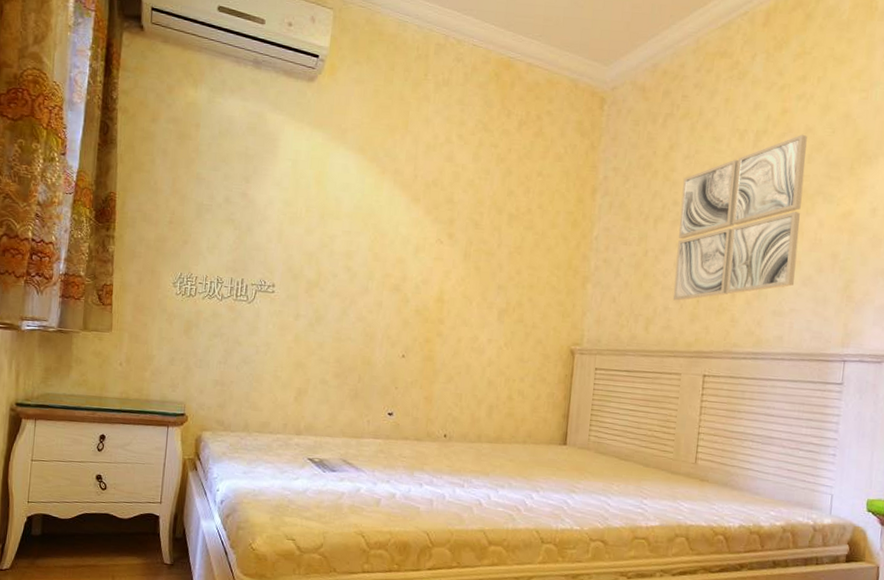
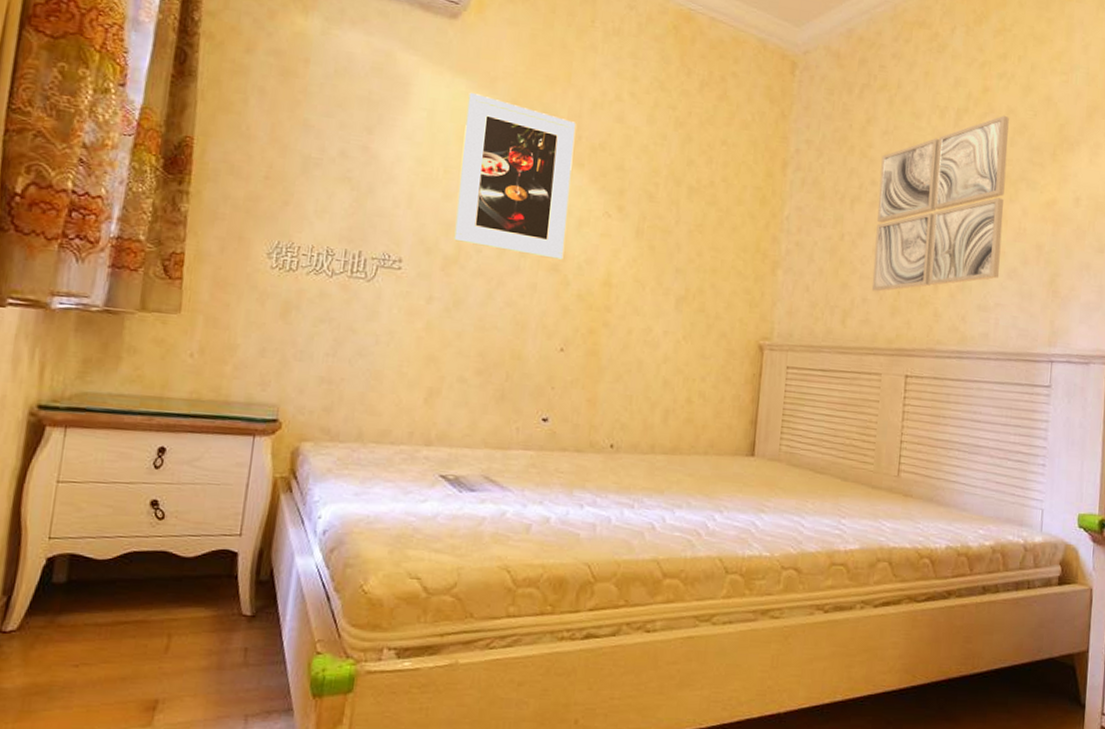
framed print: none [315,144,413,282] -> present [454,93,576,261]

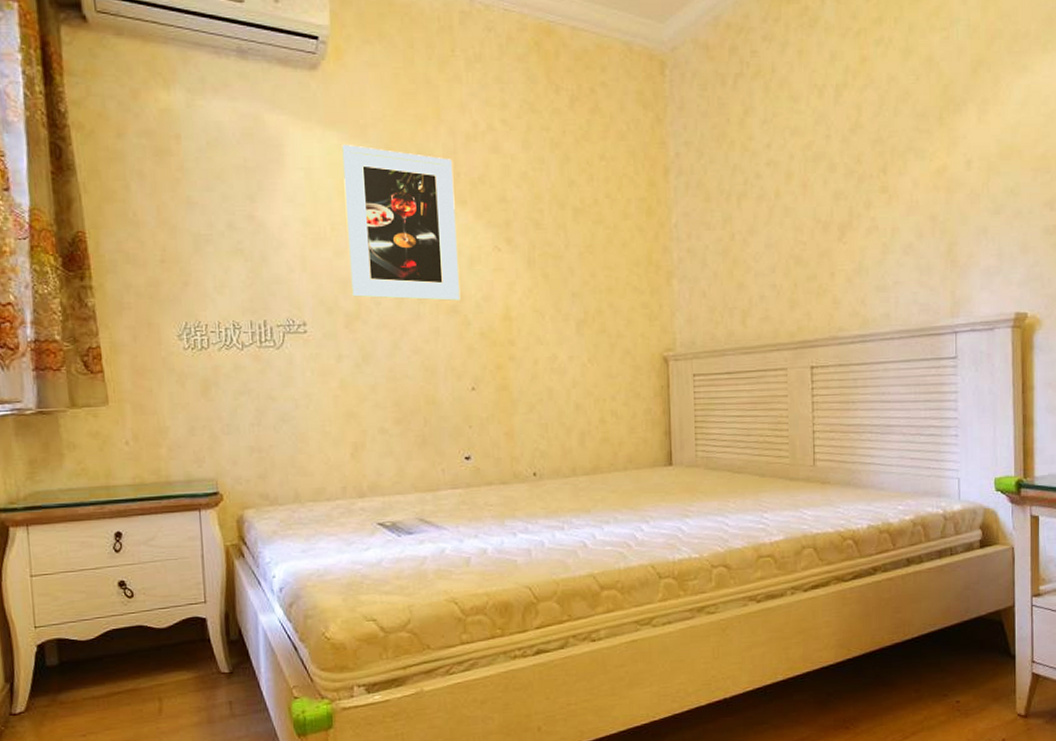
wall art: present [871,115,1009,292] -> none [764,84,894,287]

